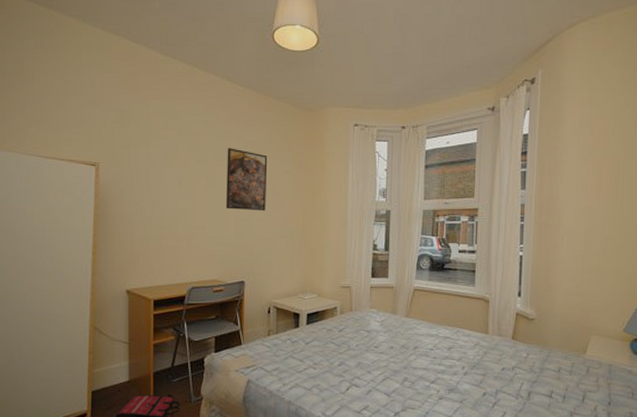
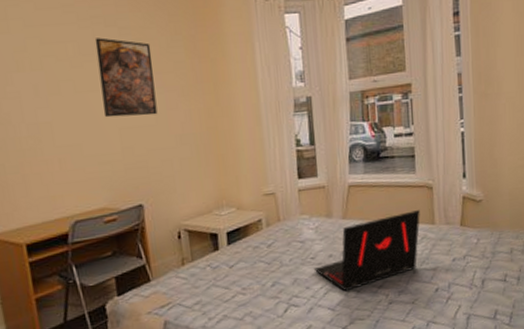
laptop: none [376,319,475,381] -> present [313,210,420,292]

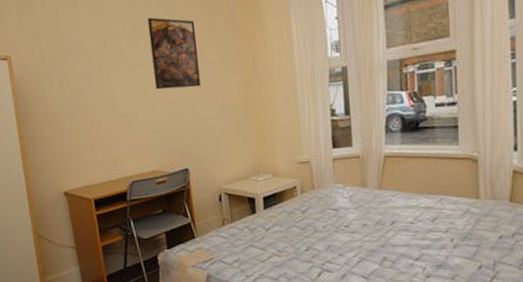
laptop: present [313,210,420,292] -> none [347,183,463,261]

